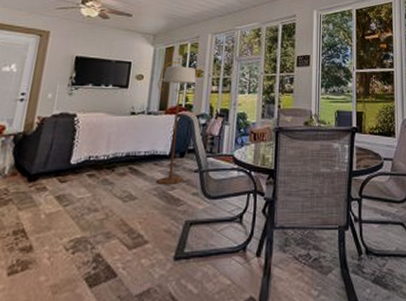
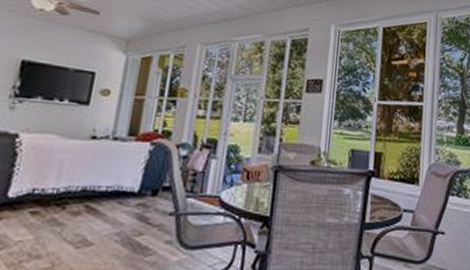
floor lamp: present [157,62,196,184] -> none [120,75,179,229]

